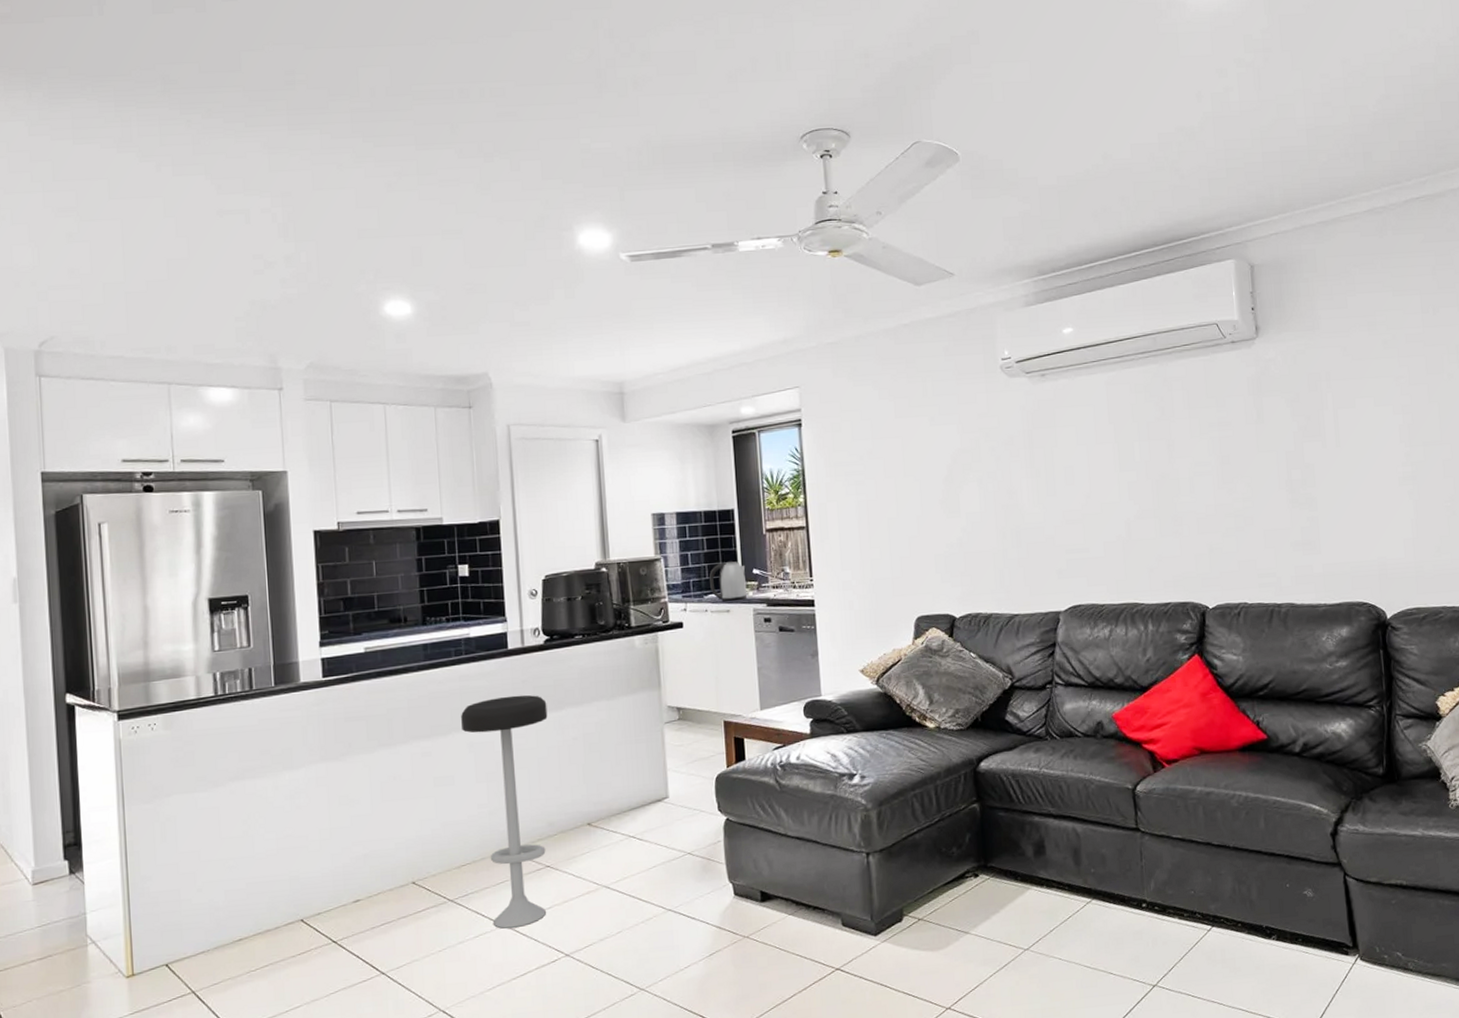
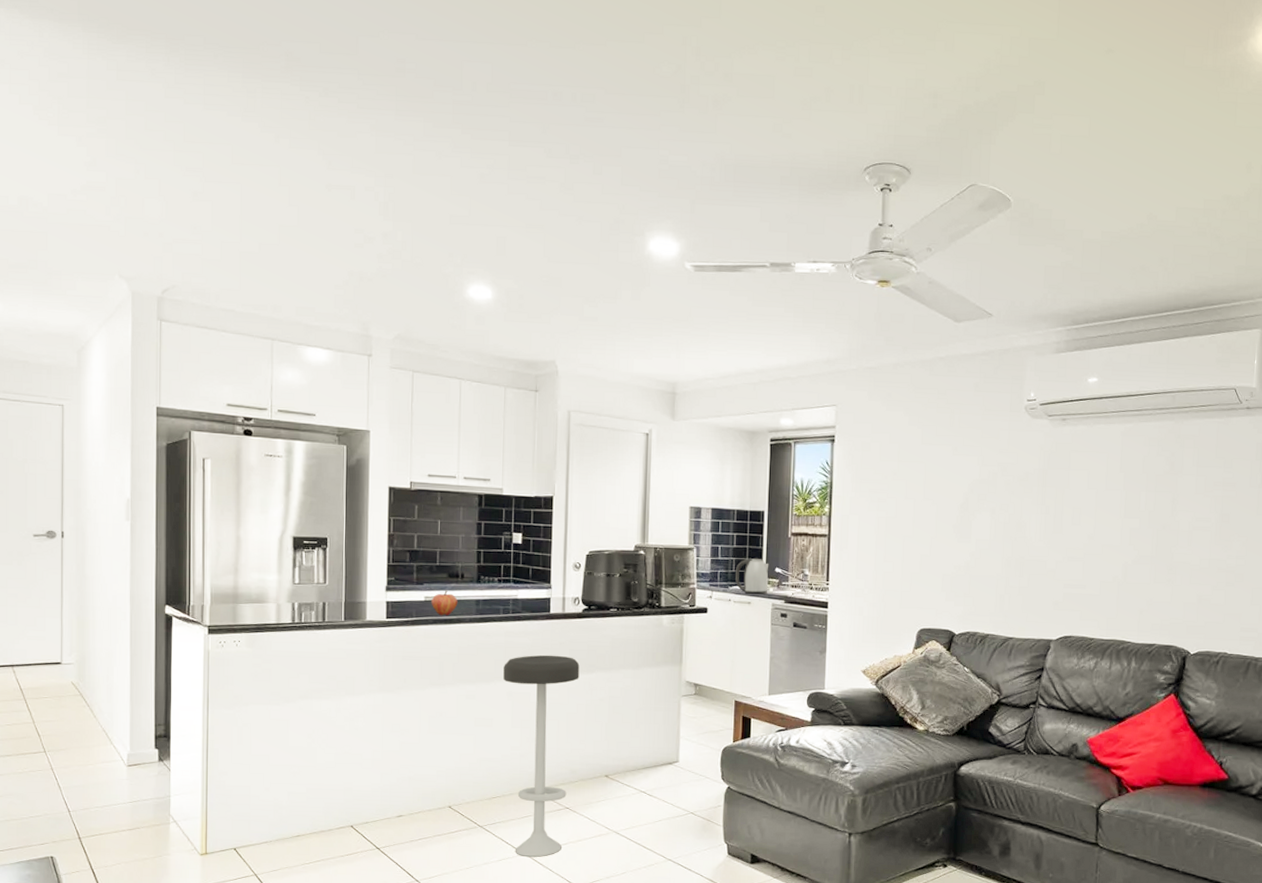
fruit: none [372,637,403,667] -> present [431,590,458,616]

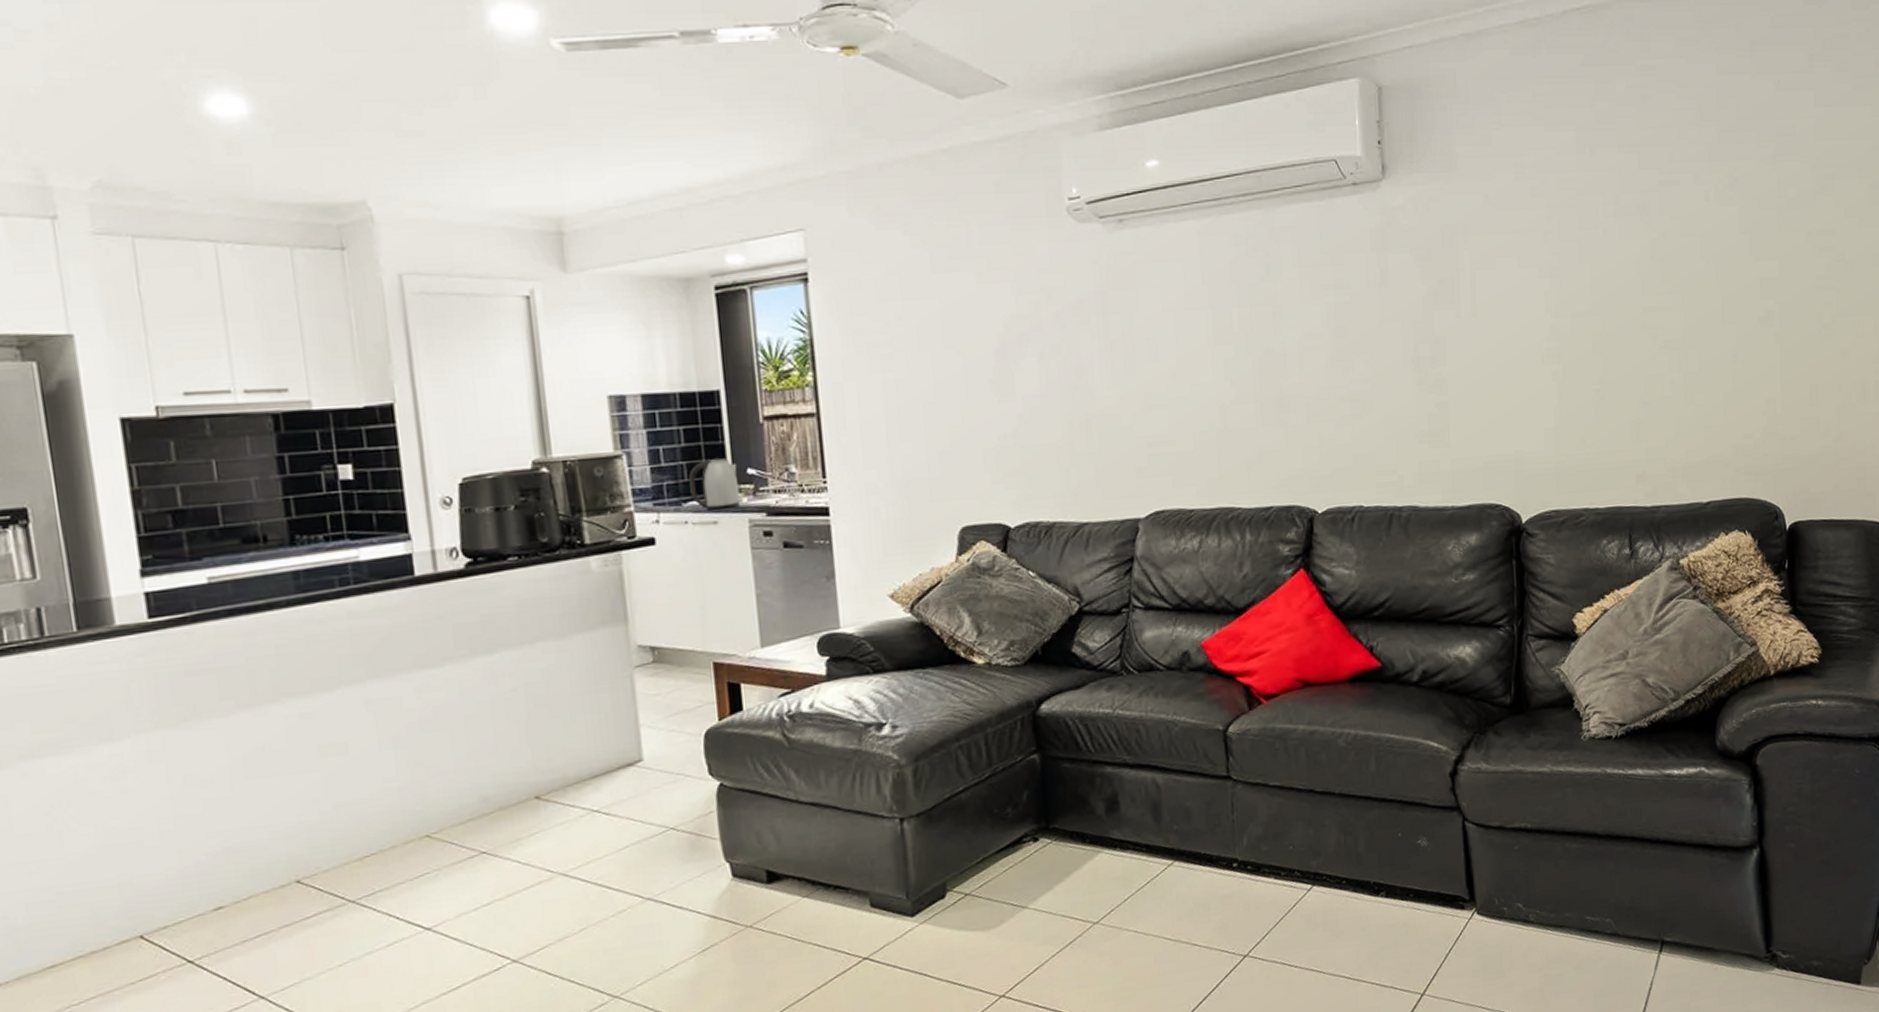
fruit: present [431,590,458,616] -> none [219,563,264,603]
bar stool: present [503,655,580,857] -> none [352,635,484,933]

